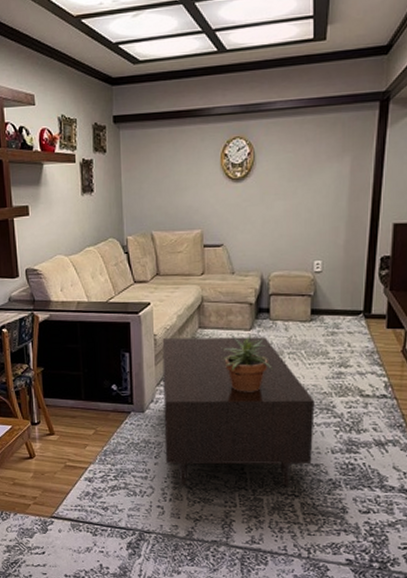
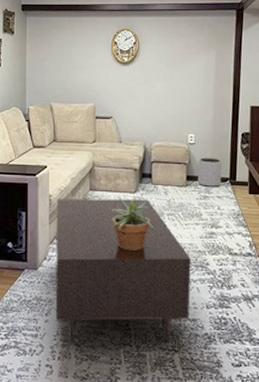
plant pot: none [324,288,356,321] -> present [197,158,223,187]

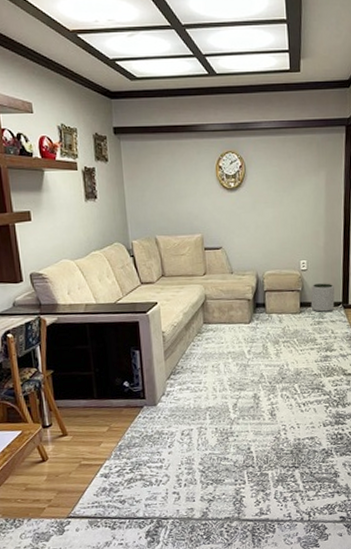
coffee table: present [55,199,191,344] -> none [170,328,308,471]
potted plant: present [109,197,155,250] -> none [224,327,272,380]

